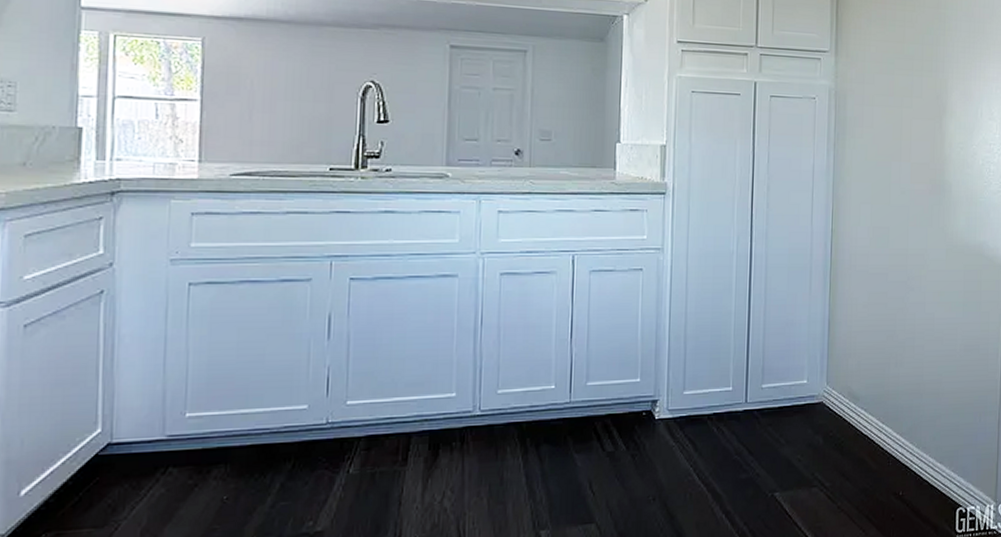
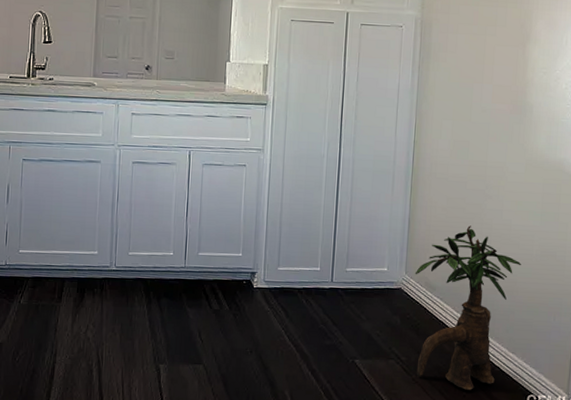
decorative plant: none [836,323,946,512] -> present [415,226,522,390]

